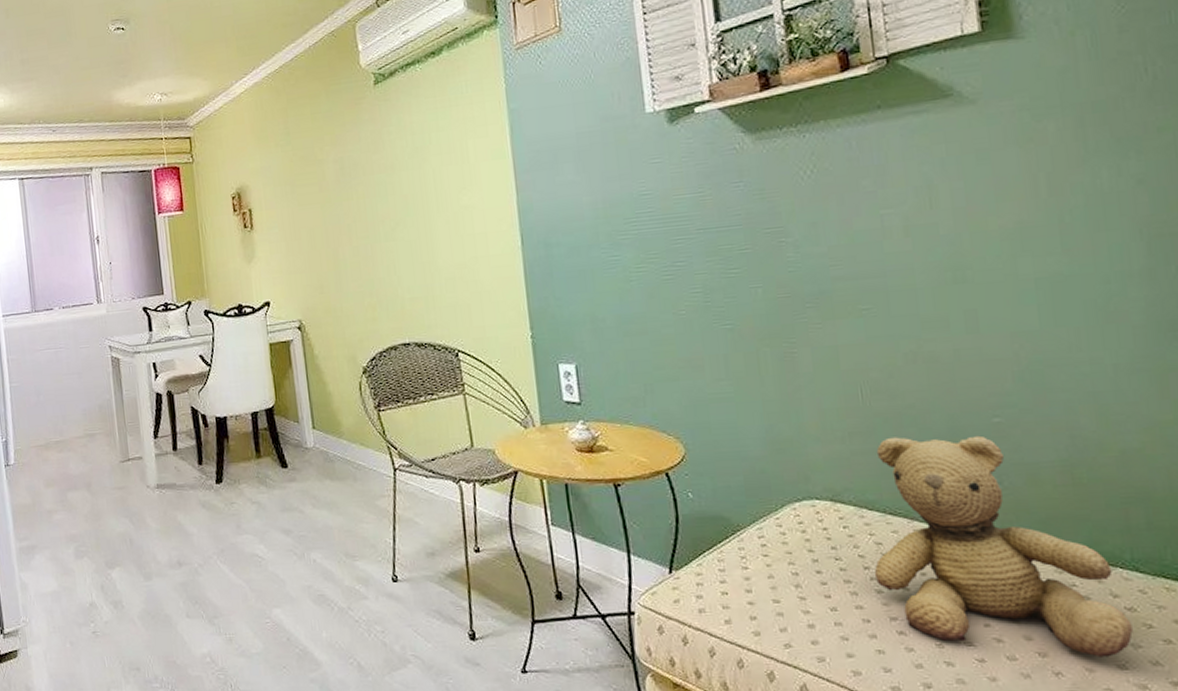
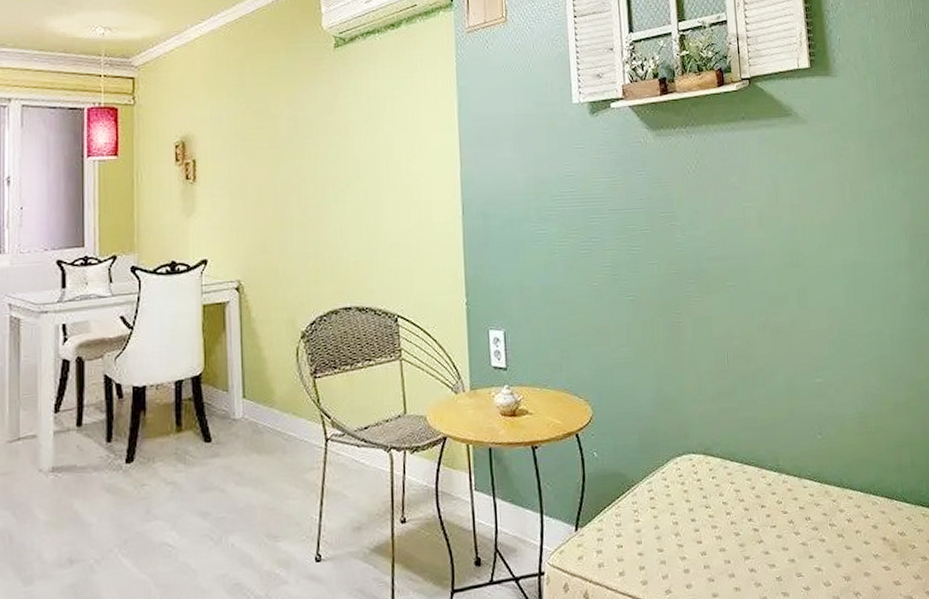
teddy bear: present [874,435,1133,658] -> none [733,393,903,577]

